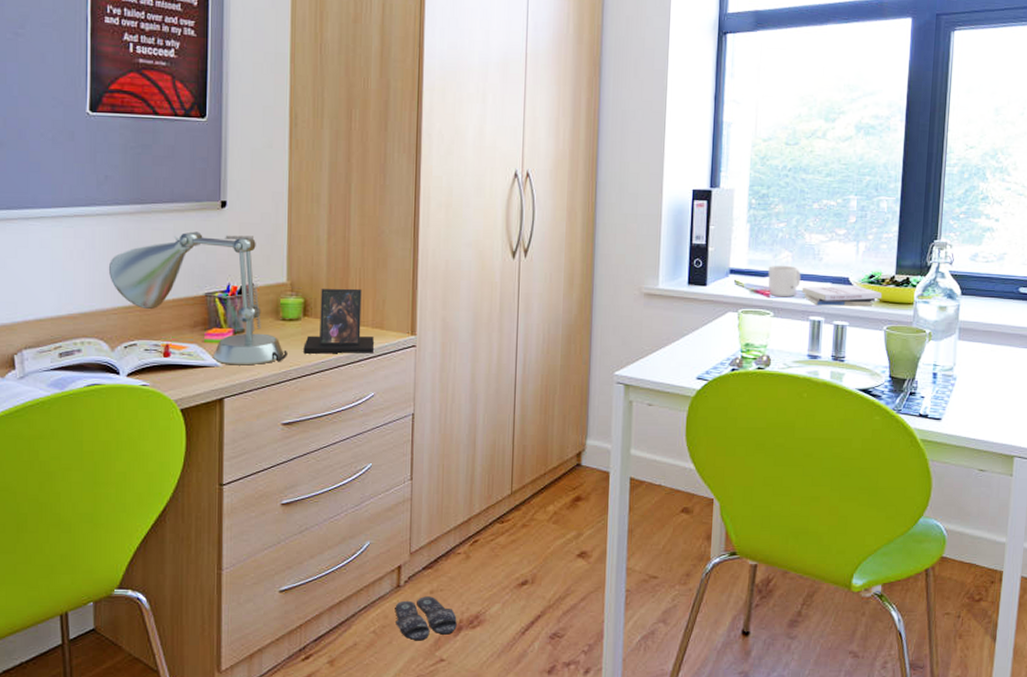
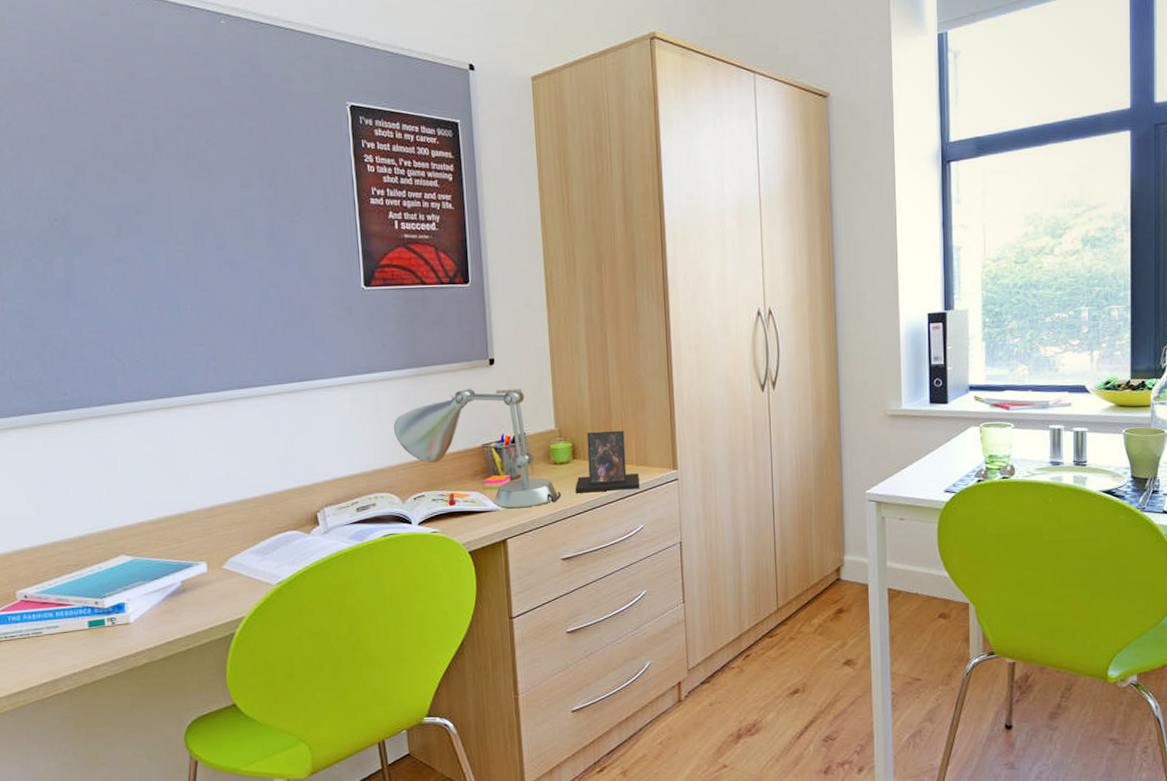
slippers: present [395,596,457,641] -> none [678,708,736,750]
mug: present [768,265,801,298] -> none [1006,378,1039,409]
books: present [801,285,883,306] -> none [1040,392,1119,415]

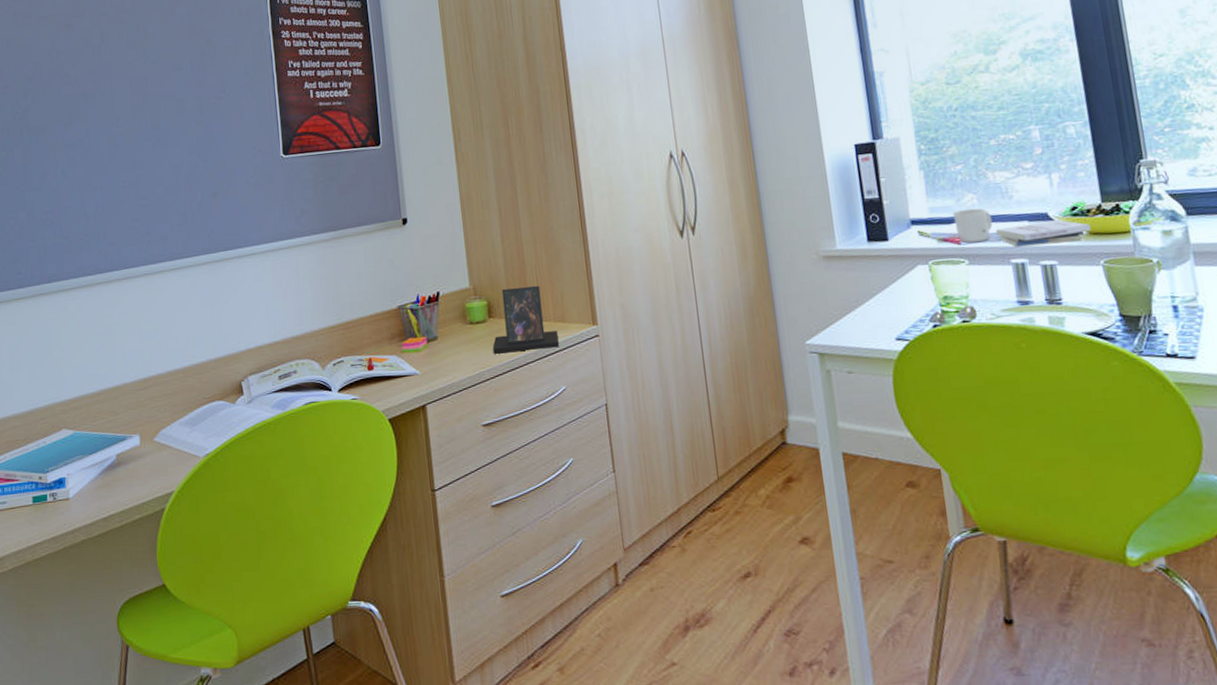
desk lamp: present [393,389,561,509] -> none [312,247,479,372]
mug: none [1006,378,1039,409] -> present [953,208,993,243]
books: none [1040,392,1119,415] -> present [995,220,1092,247]

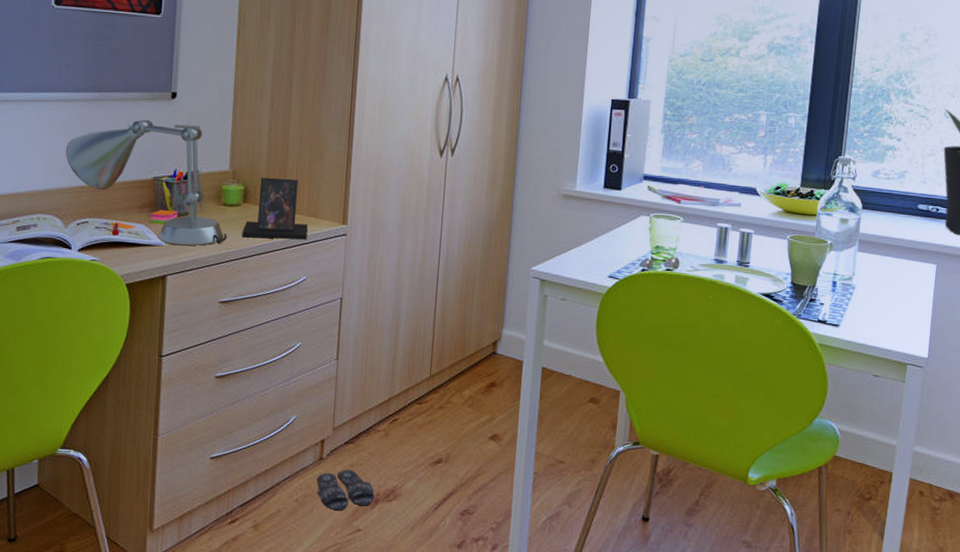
desk lamp: none [312,247,479,372] -> present [65,119,227,246]
slippers: none [616,594,684,644] -> present [317,469,375,511]
mug: present [953,208,993,243] -> none [679,173,711,204]
books: present [995,220,1092,247] -> none [711,195,787,216]

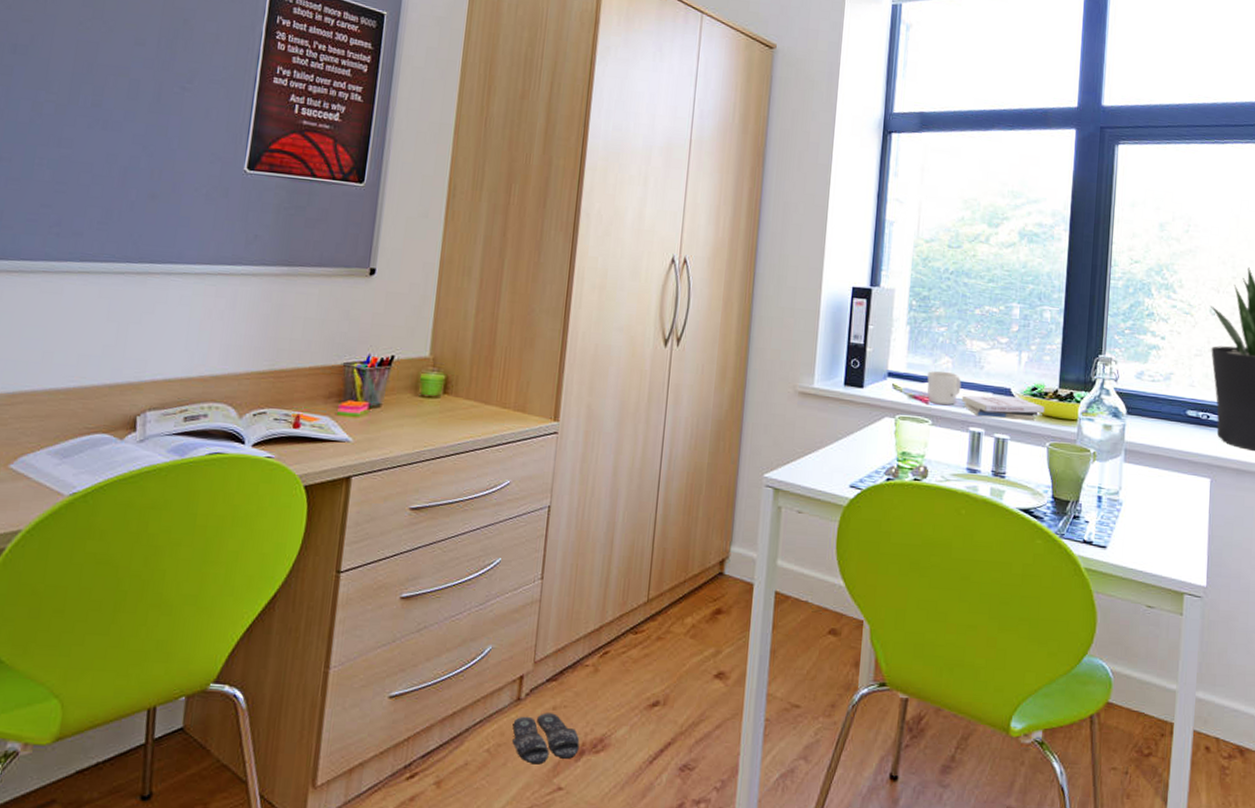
desk lamp: present [65,119,227,246] -> none [246,297,423,443]
photo frame: present [242,178,308,240] -> none [439,366,515,438]
mug: none [679,173,711,204] -> present [927,370,961,406]
books: none [711,195,787,216] -> present [961,395,1045,420]

